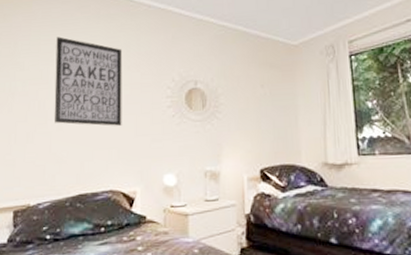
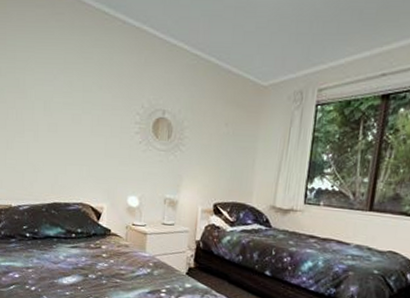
wall art: present [54,36,123,126] -> none [30,44,96,145]

